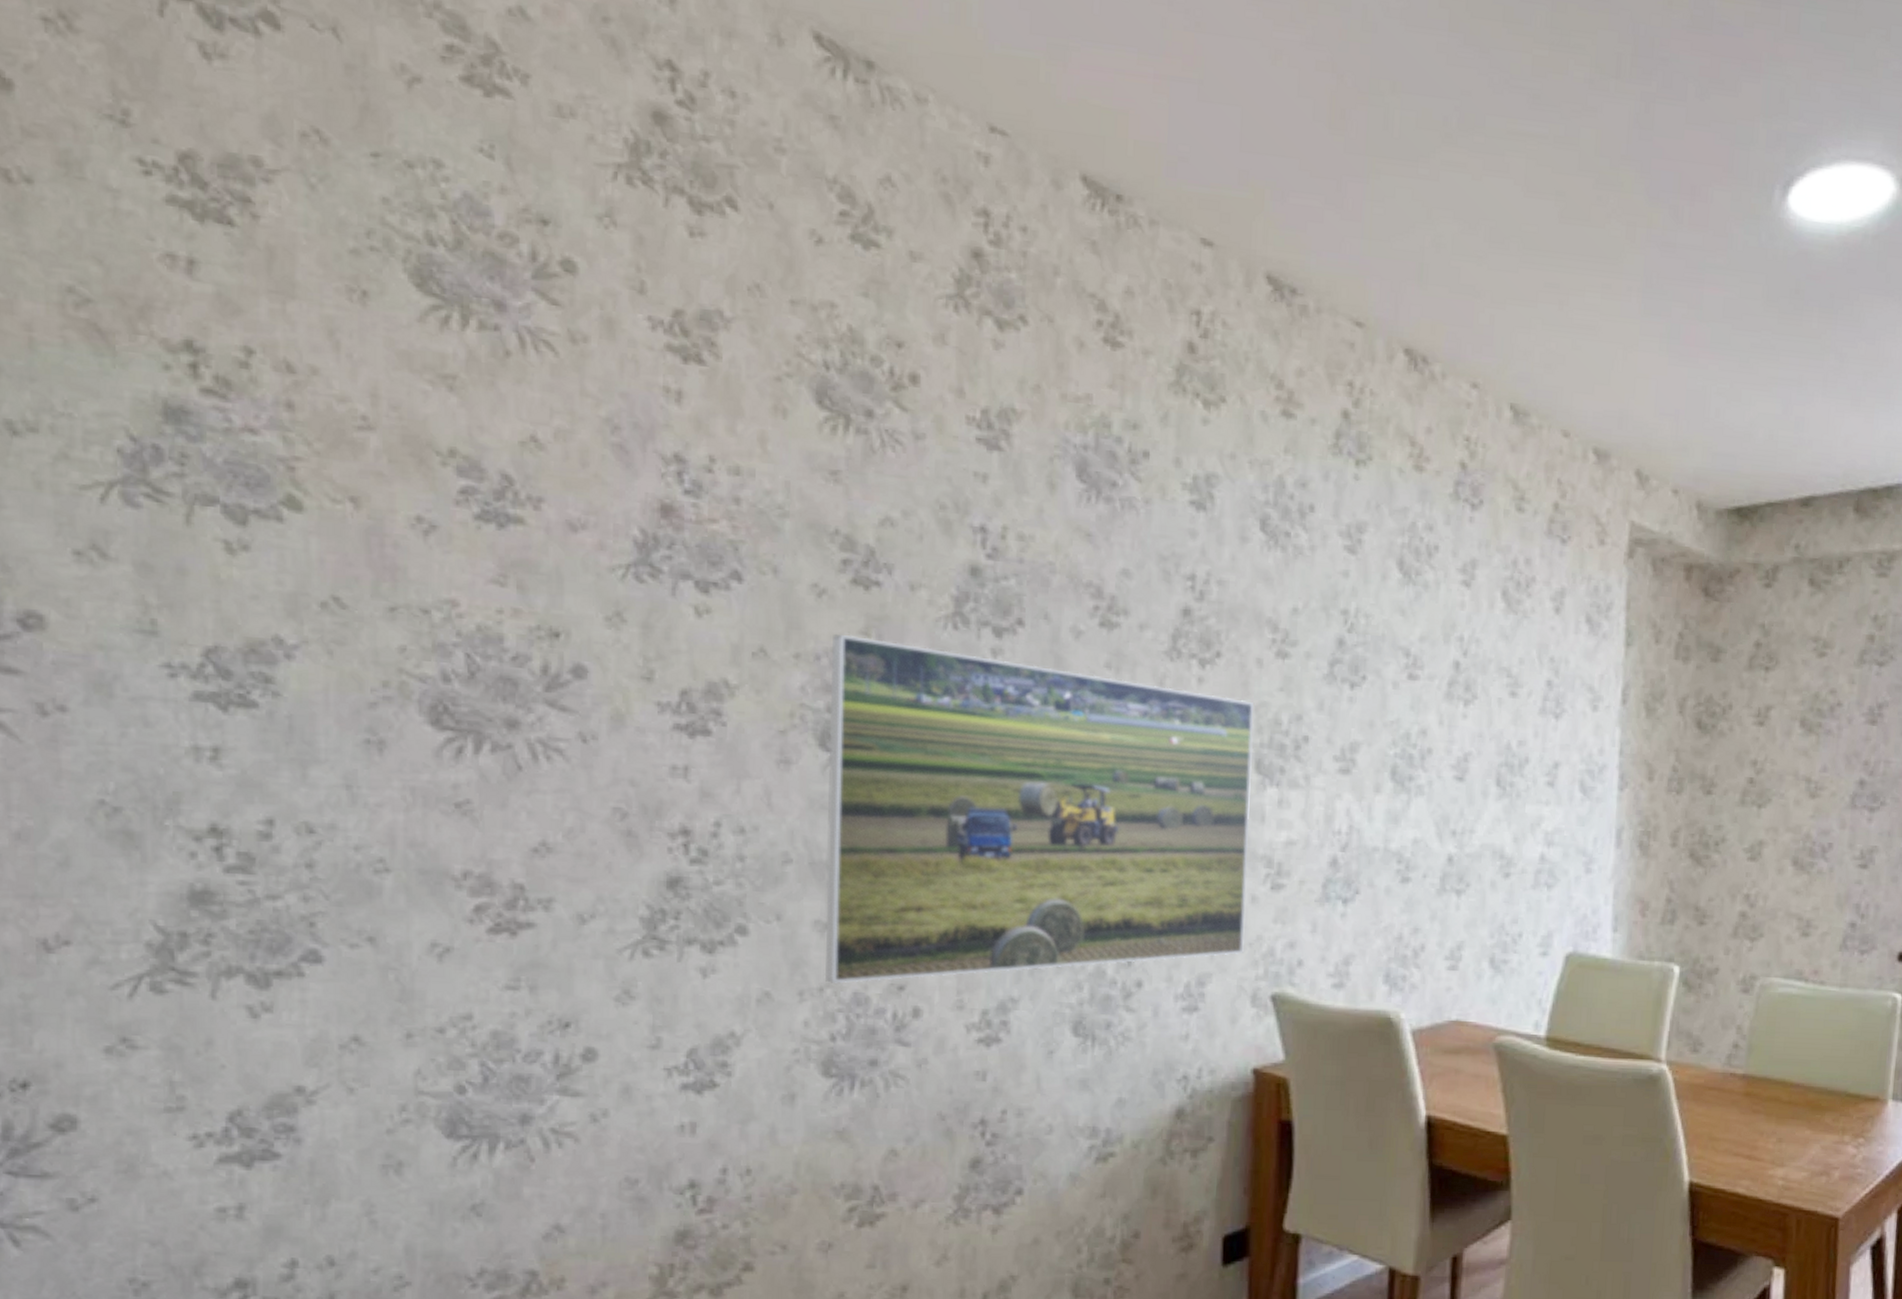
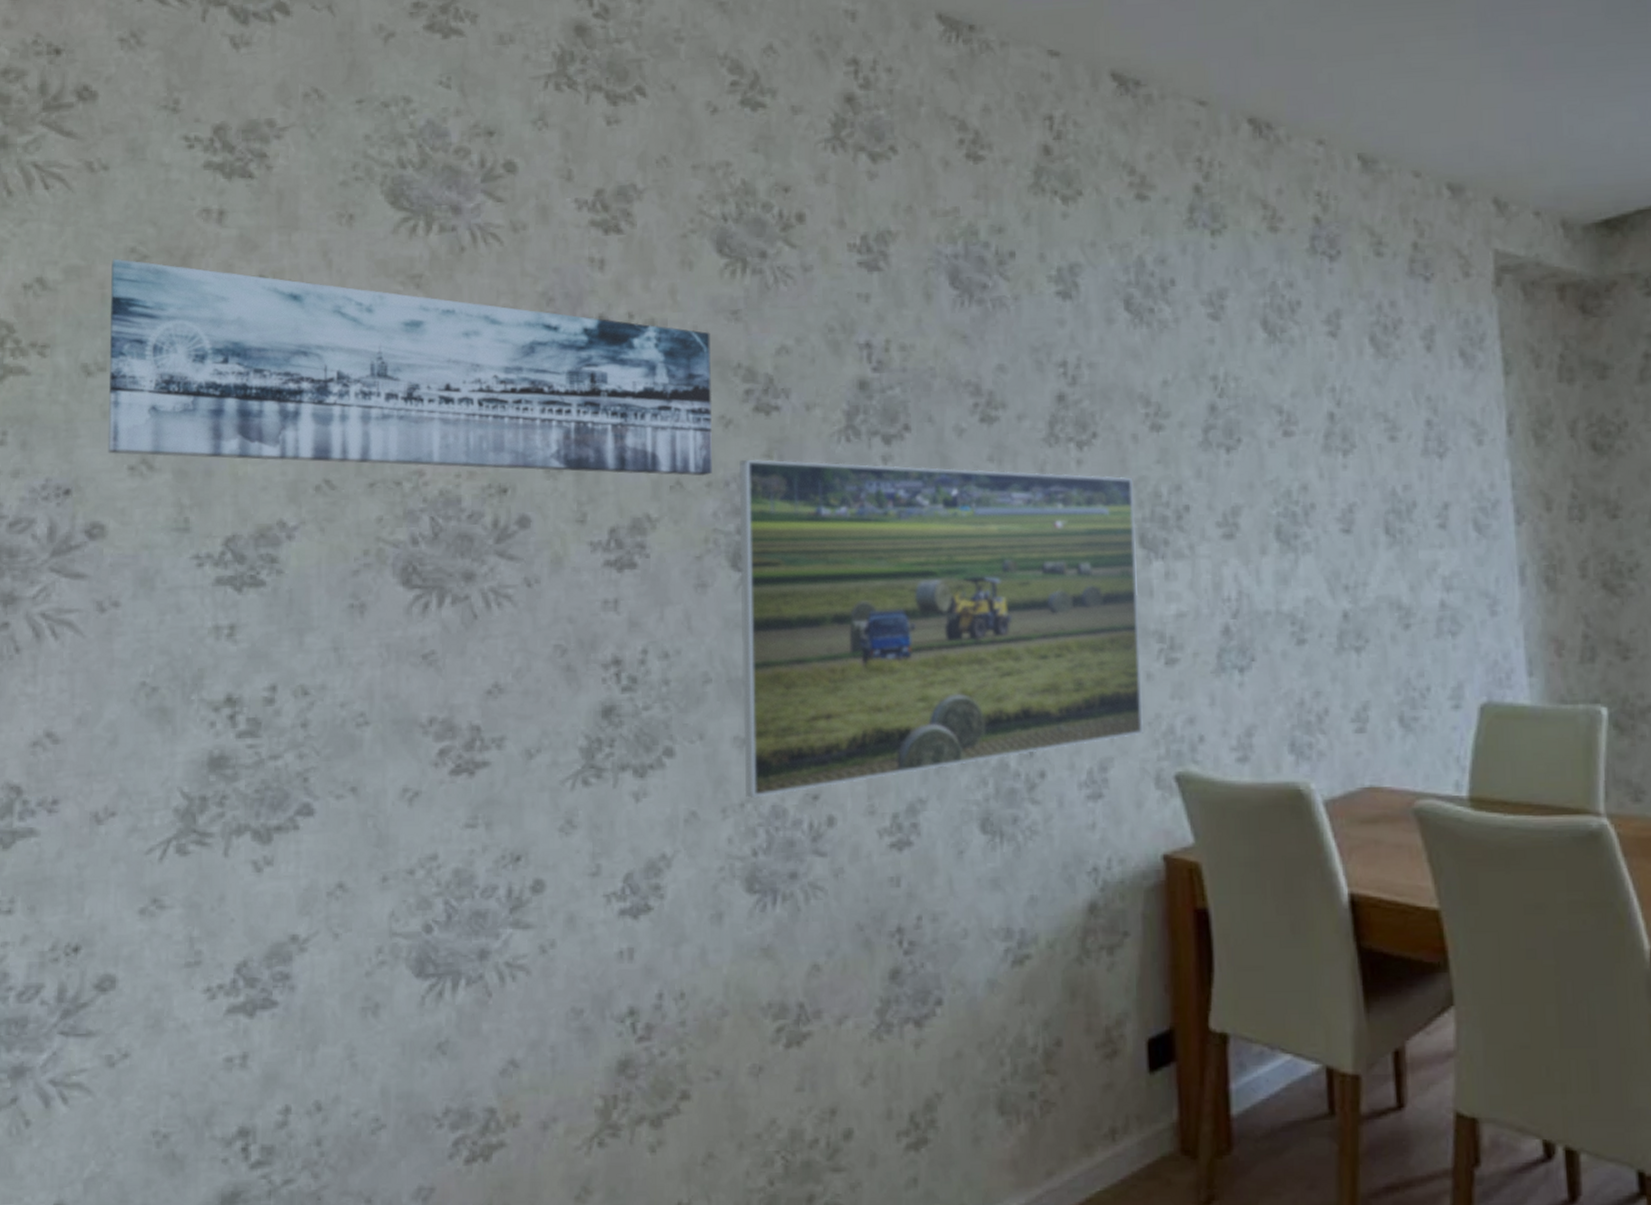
wall art: none [40,296,805,646] -> present [107,258,713,476]

